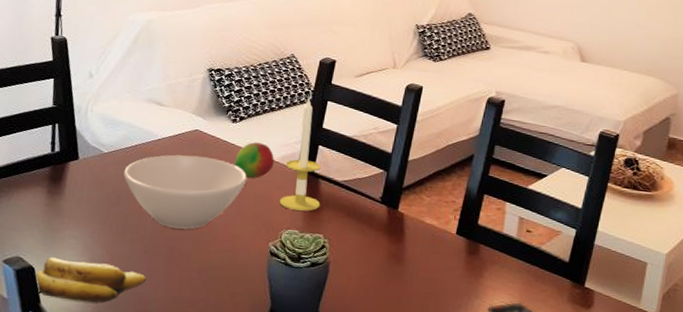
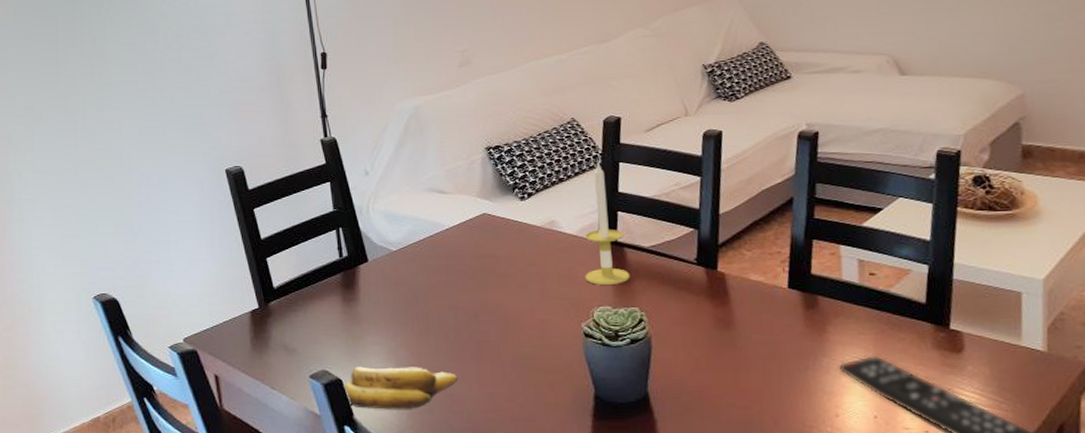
bowl: present [123,154,247,229] -> none [416,240,546,321]
fruit: present [234,142,274,178] -> none [530,218,572,257]

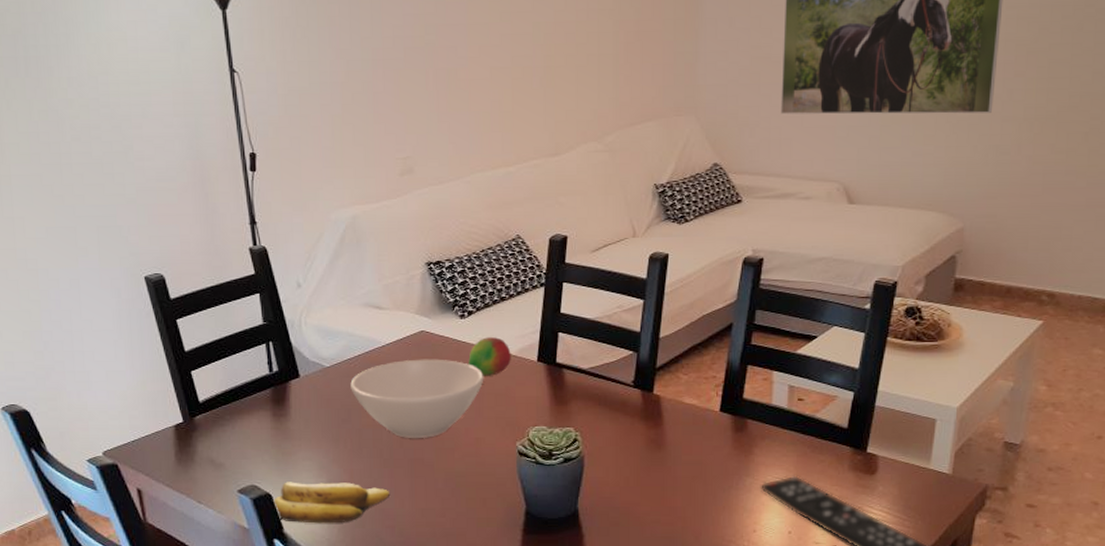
bowl: none [416,240,546,321] -> present [350,359,484,438]
fruit: none [530,218,572,257] -> present [468,337,511,376]
candle: present [585,161,630,285] -> none [522,280,567,405]

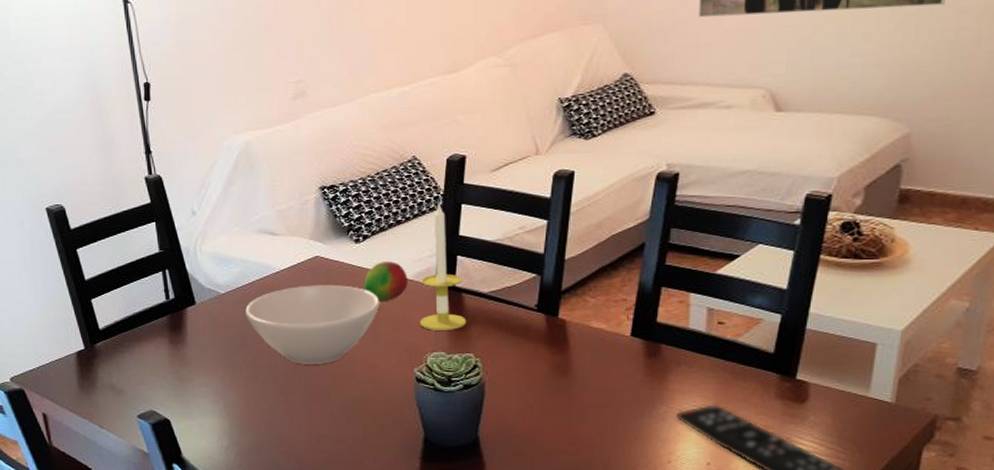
banana: present [273,482,391,524] -> none [172,407,287,449]
candle: none [522,280,567,405] -> present [419,202,467,330]

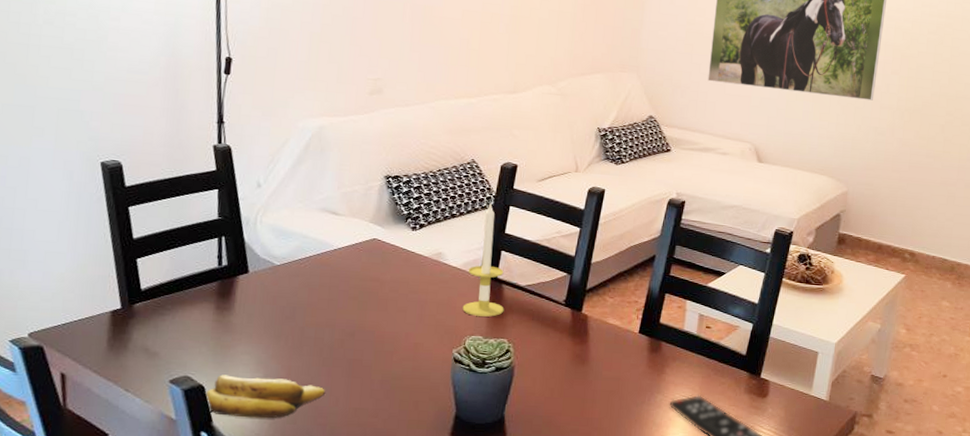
banana: none [172,407,287,449] -> present [205,374,326,419]
bowl: present [245,284,380,364] -> none [298,264,429,340]
fruit: present [364,261,408,301] -> none [415,250,456,286]

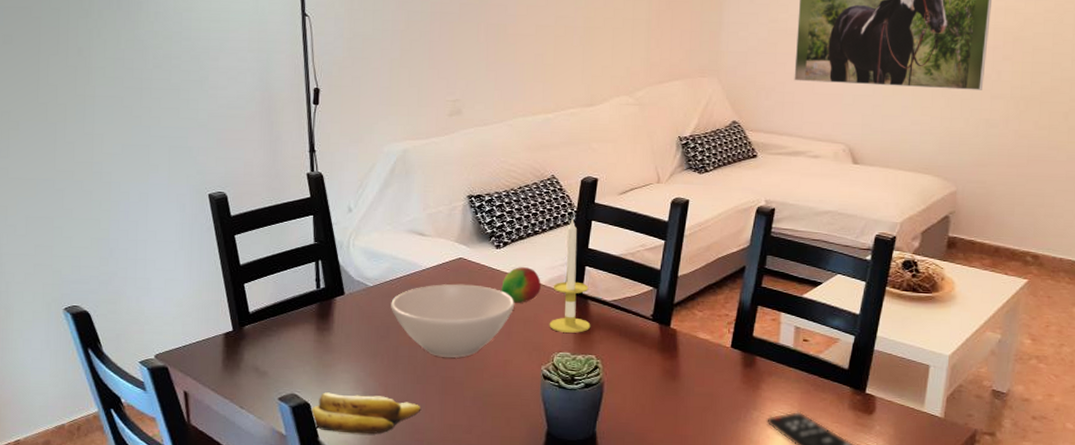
bowl: none [298,264,429,340] -> present [391,284,515,358]
fruit: none [415,250,456,286] -> present [501,267,541,303]

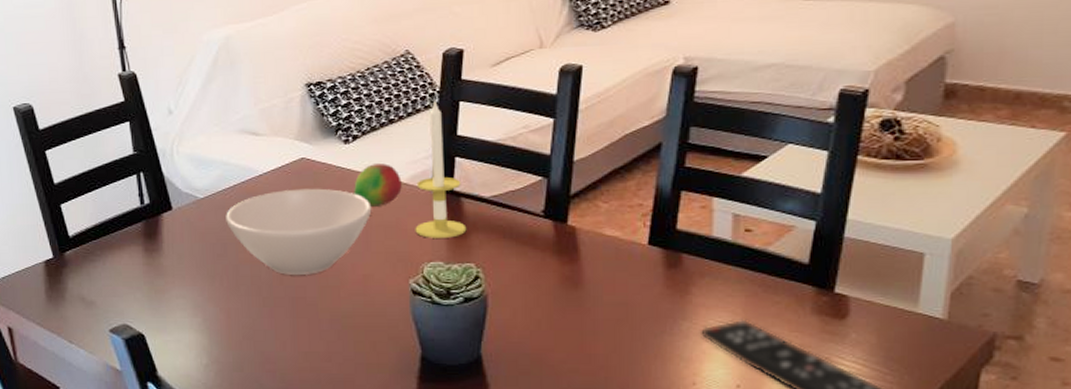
banana: present [311,392,422,434] -> none [146,321,271,367]

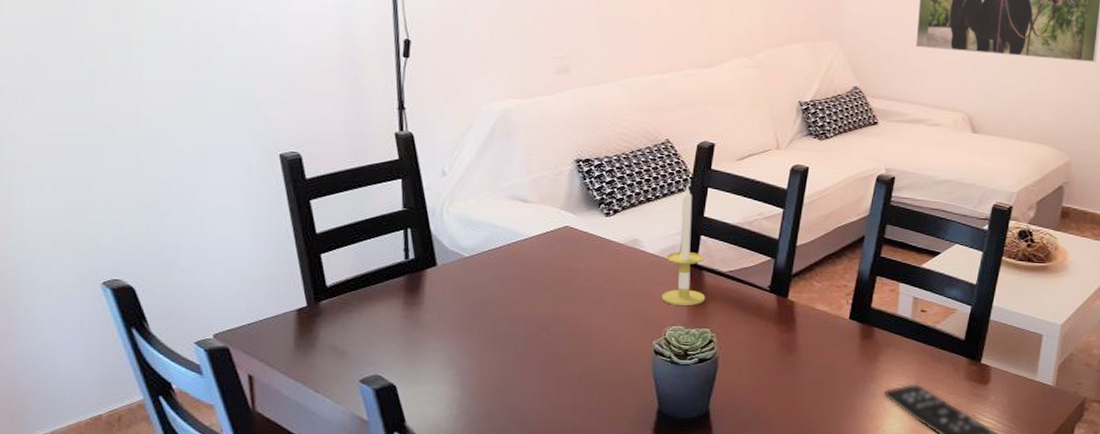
bowl: present [226,188,372,275] -> none [489,254,625,333]
fruit: present [354,163,402,207] -> none [610,236,653,274]

